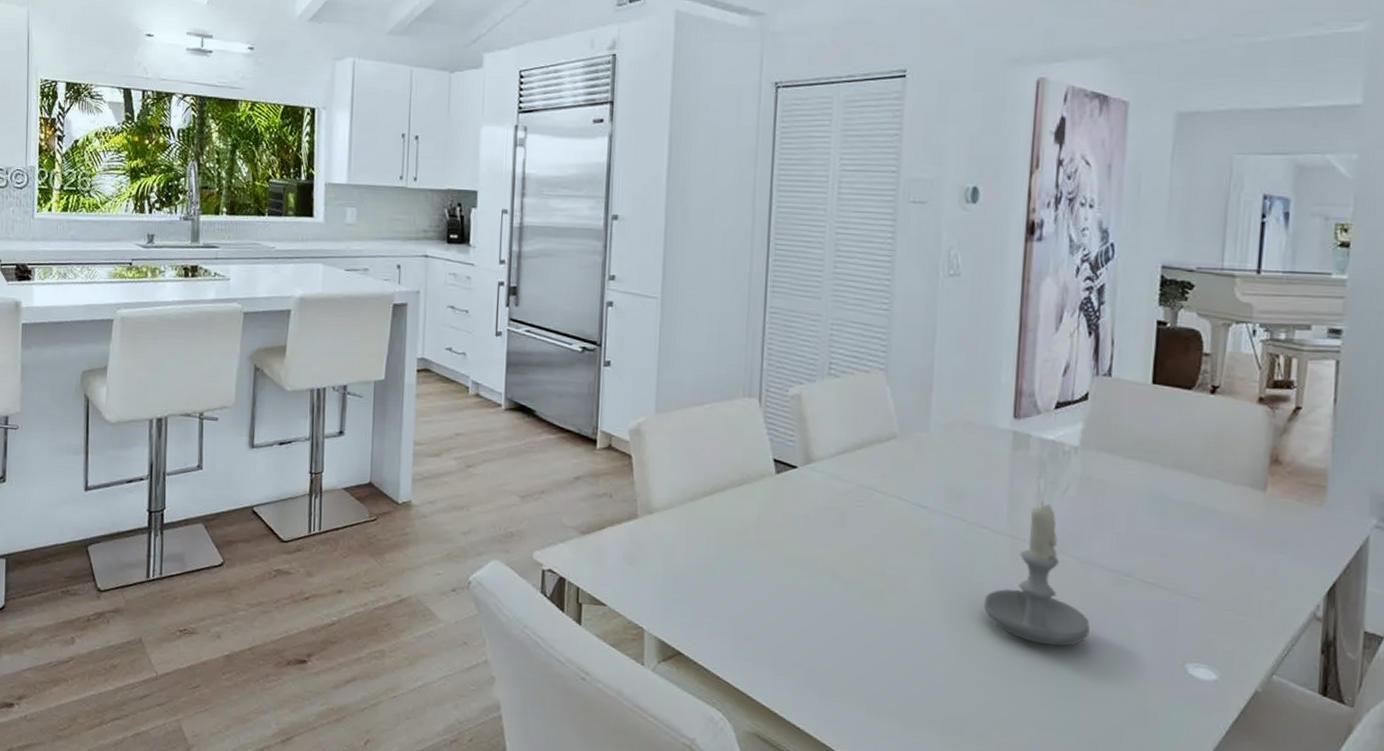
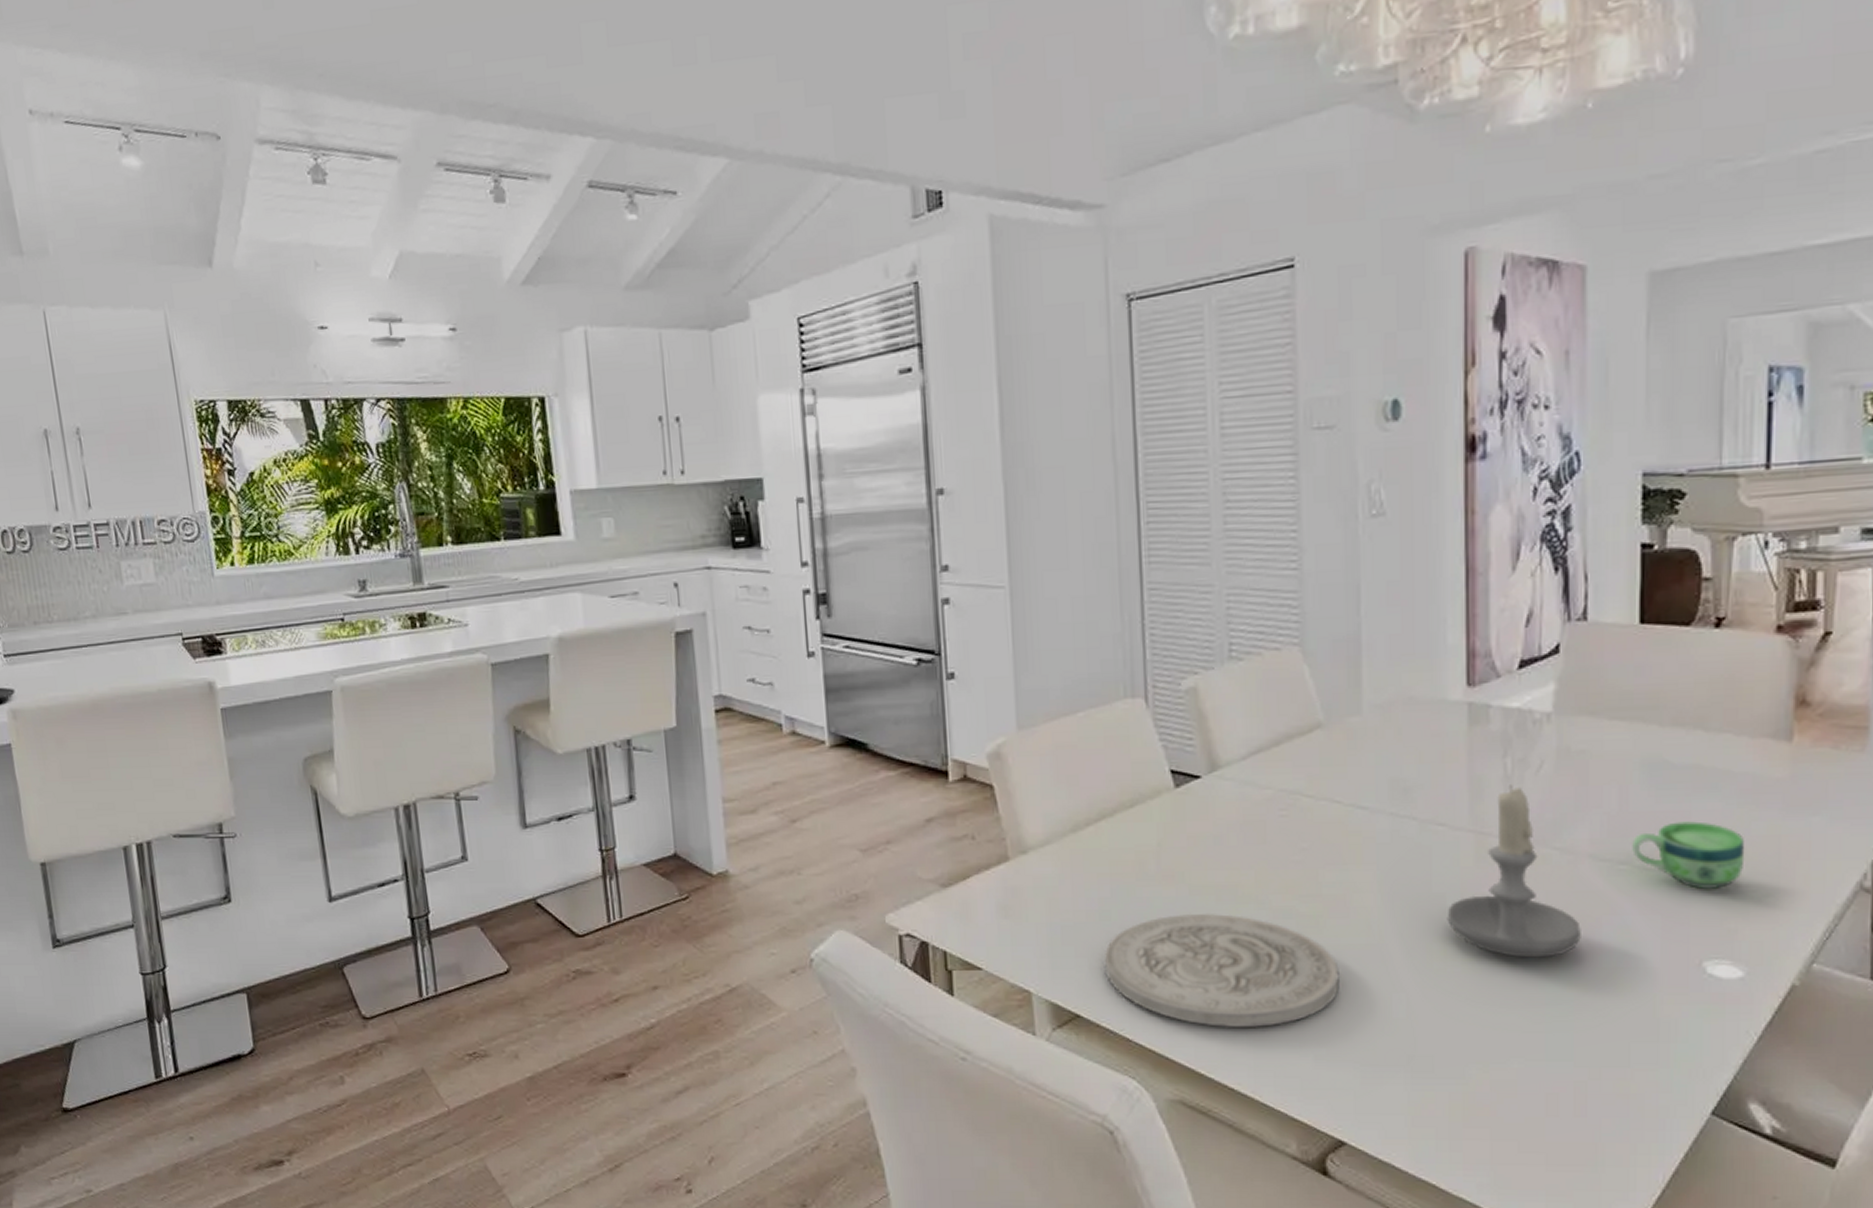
plate: none [706,578,894,679] -> present [1105,913,1340,1027]
cup: none [1135,546,1225,605] -> present [1632,821,1745,889]

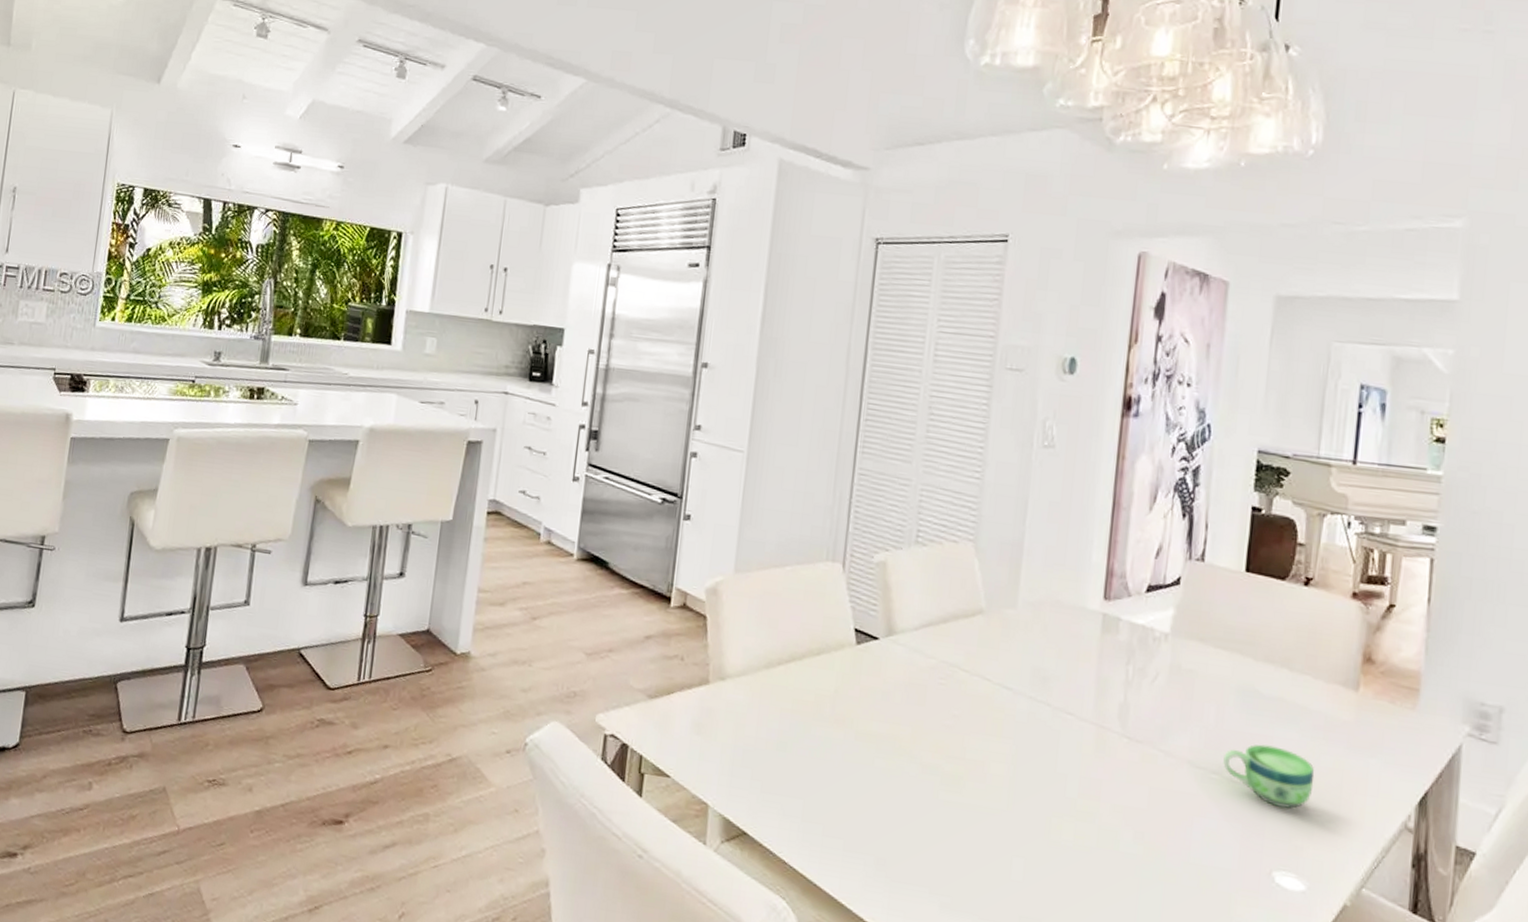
plate: present [1105,913,1340,1027] -> none [774,755,971,871]
candle: present [1447,784,1581,958] -> none [1065,689,1175,847]

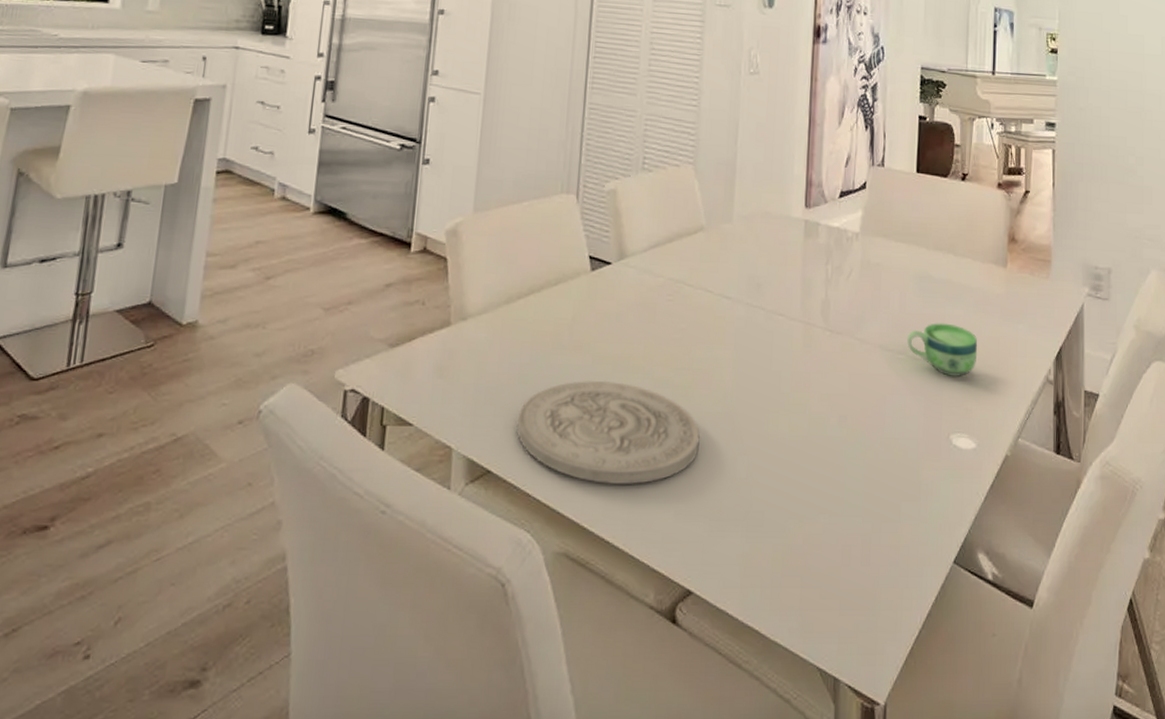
plate: none [774,755,971,871] -> present [517,380,700,484]

